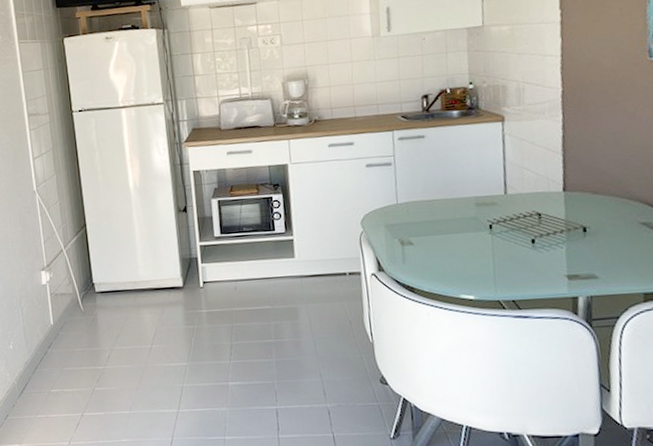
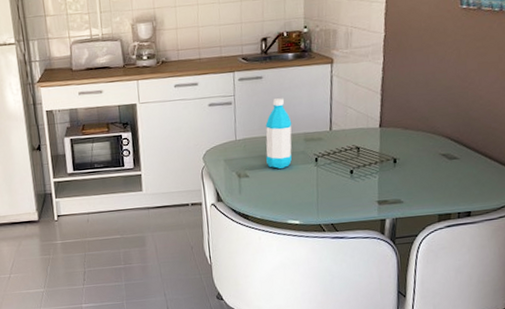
water bottle: none [430,158,462,237] -> present [265,98,292,170]

